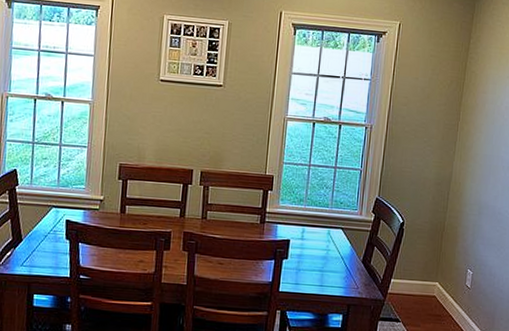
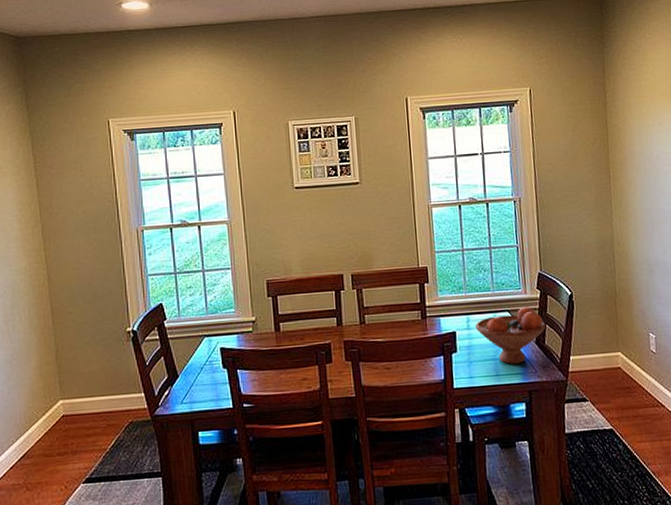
fruit bowl: none [308,227,375,278] -> present [475,307,547,364]

